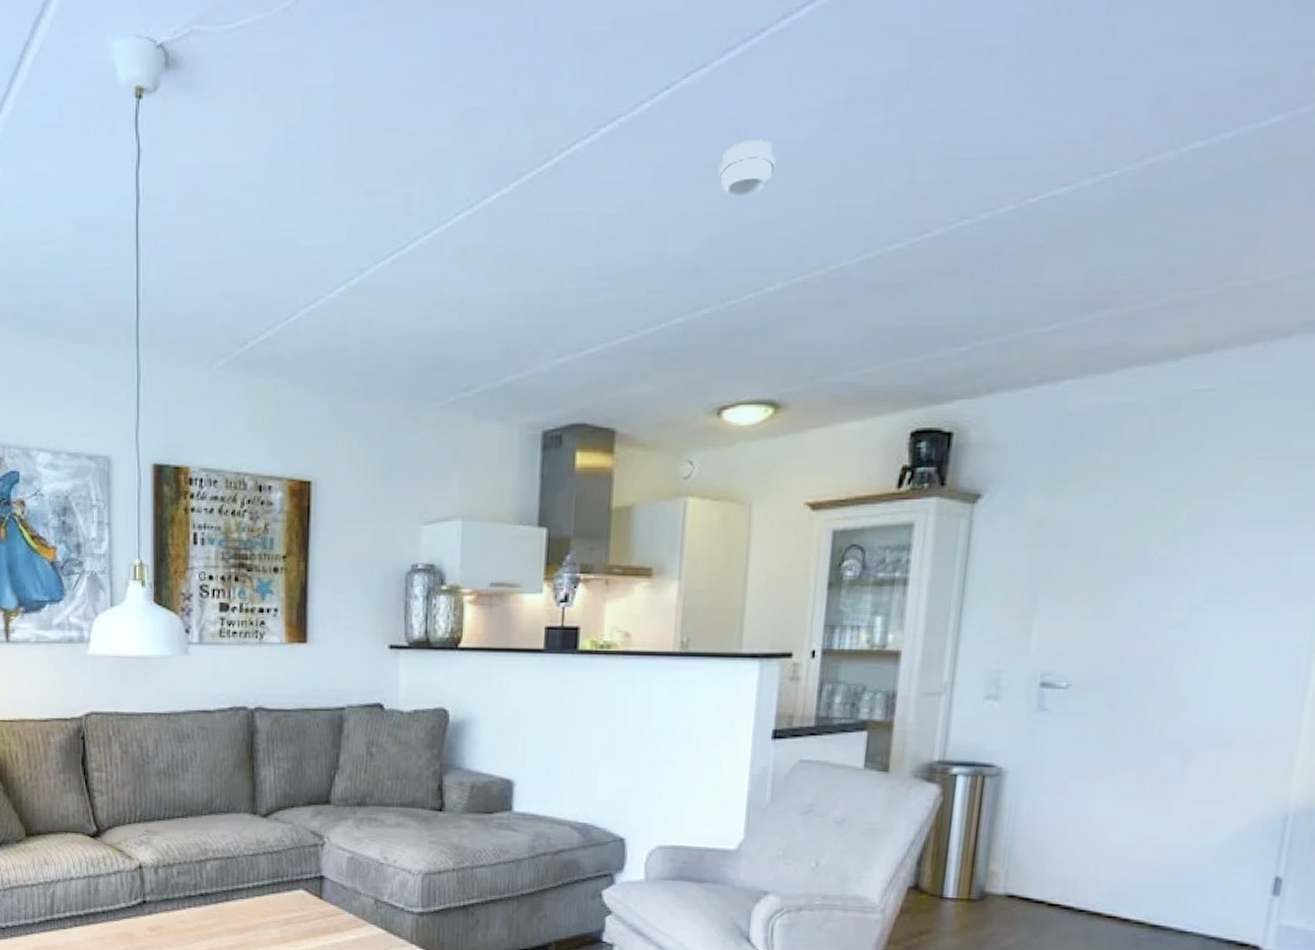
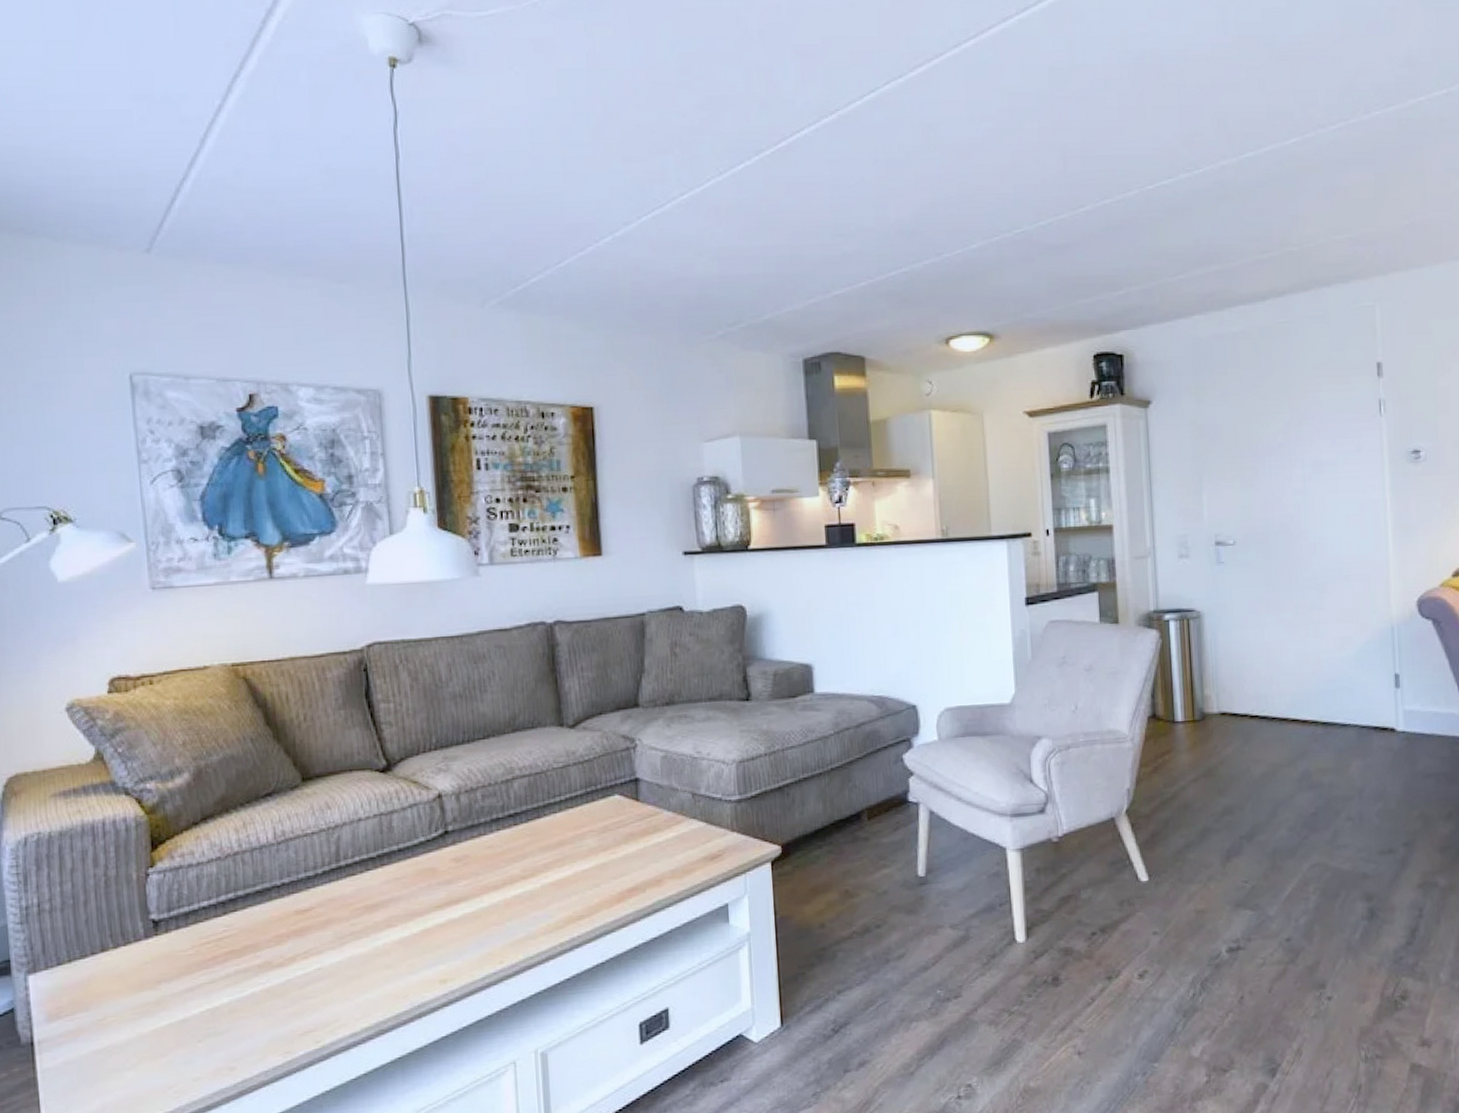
smoke detector: present [718,139,776,198] -> none [921,133,964,177]

